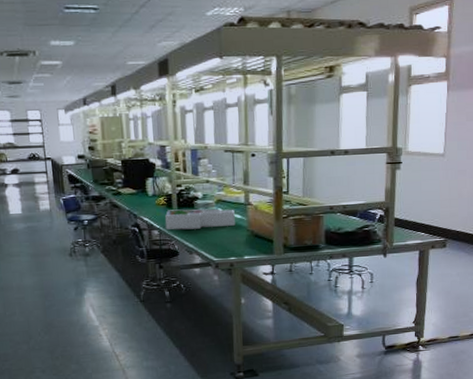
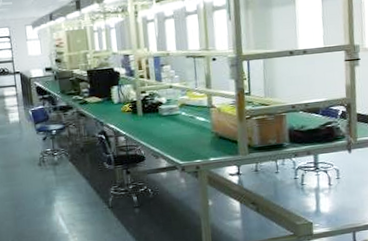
desk organizer: present [164,208,235,230] -> none [130,112,200,136]

